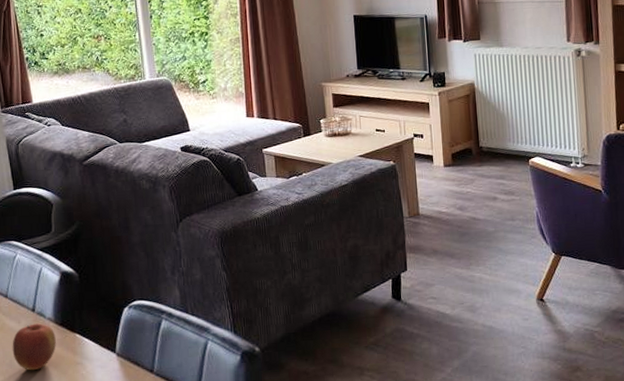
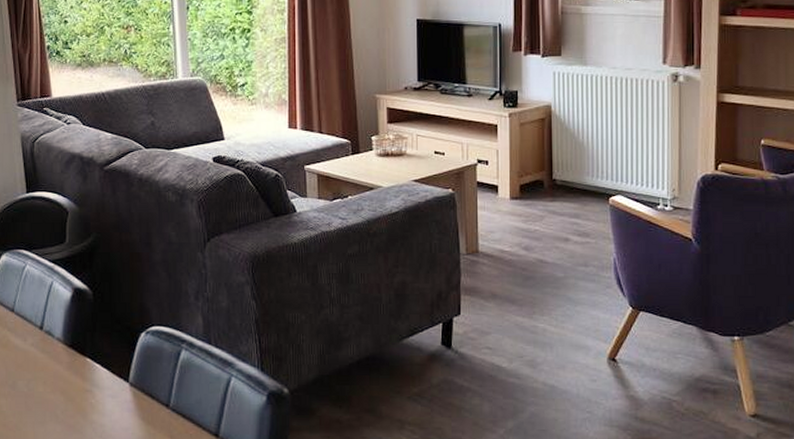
apple: present [12,323,56,371] -> none [16,343,64,395]

